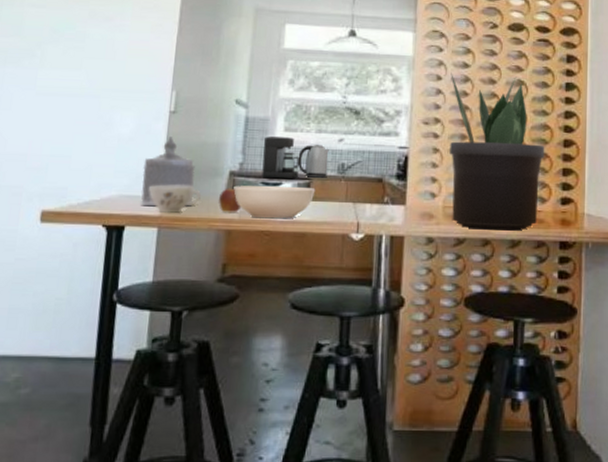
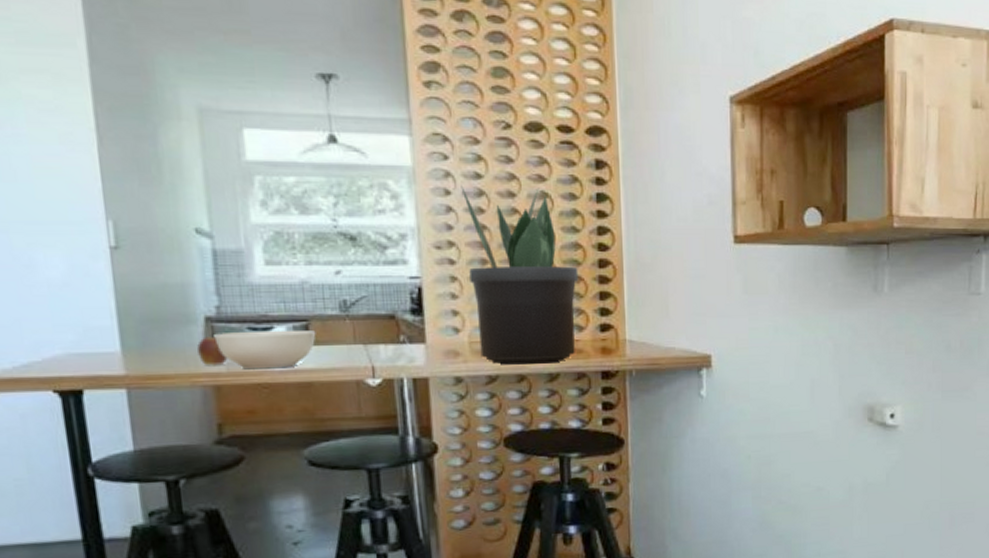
decorative jar: present [141,137,195,207] -> none [89,279,165,365]
teacup: present [148,184,202,213] -> none [102,336,175,371]
coffee maker: present [262,136,299,179] -> none [240,272,292,323]
kettle: present [297,145,329,178] -> none [287,279,328,318]

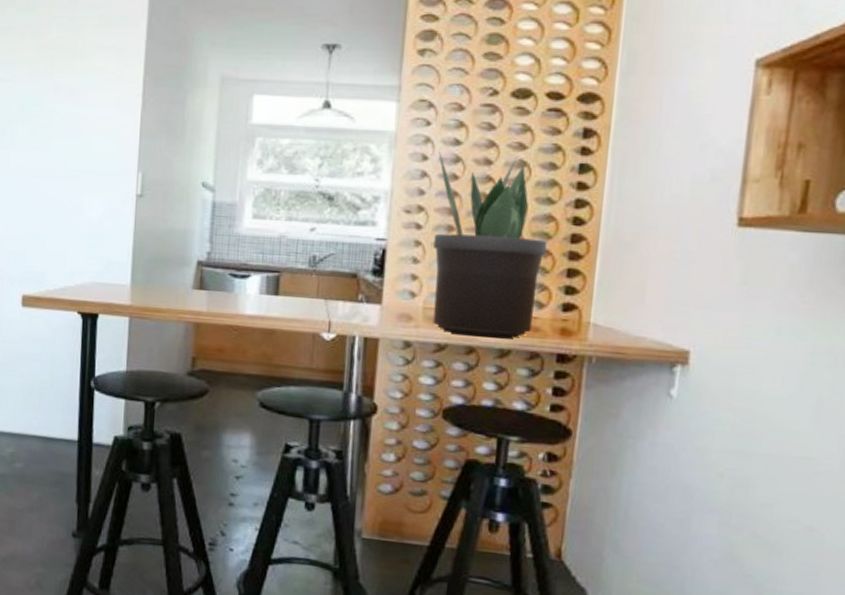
fruit: present [197,336,228,366] -> none [187,278,210,306]
bowl: present [213,329,316,370] -> none [201,276,285,314]

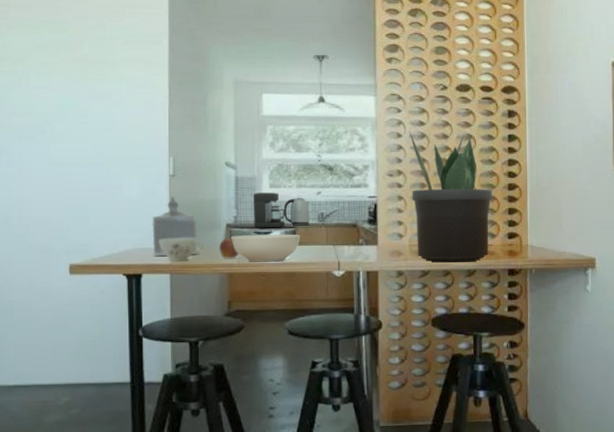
decorative jar: none [112,222,163,297] -> present [152,197,198,257]
teacup: none [118,272,170,303] -> present [158,237,205,261]
fruit: none [187,278,210,306] -> present [220,238,239,259]
bowl: none [201,276,285,314] -> present [231,234,301,262]
coffee maker: none [230,224,268,272] -> present [252,193,285,229]
kettle: none [266,234,300,271] -> present [283,198,310,226]

